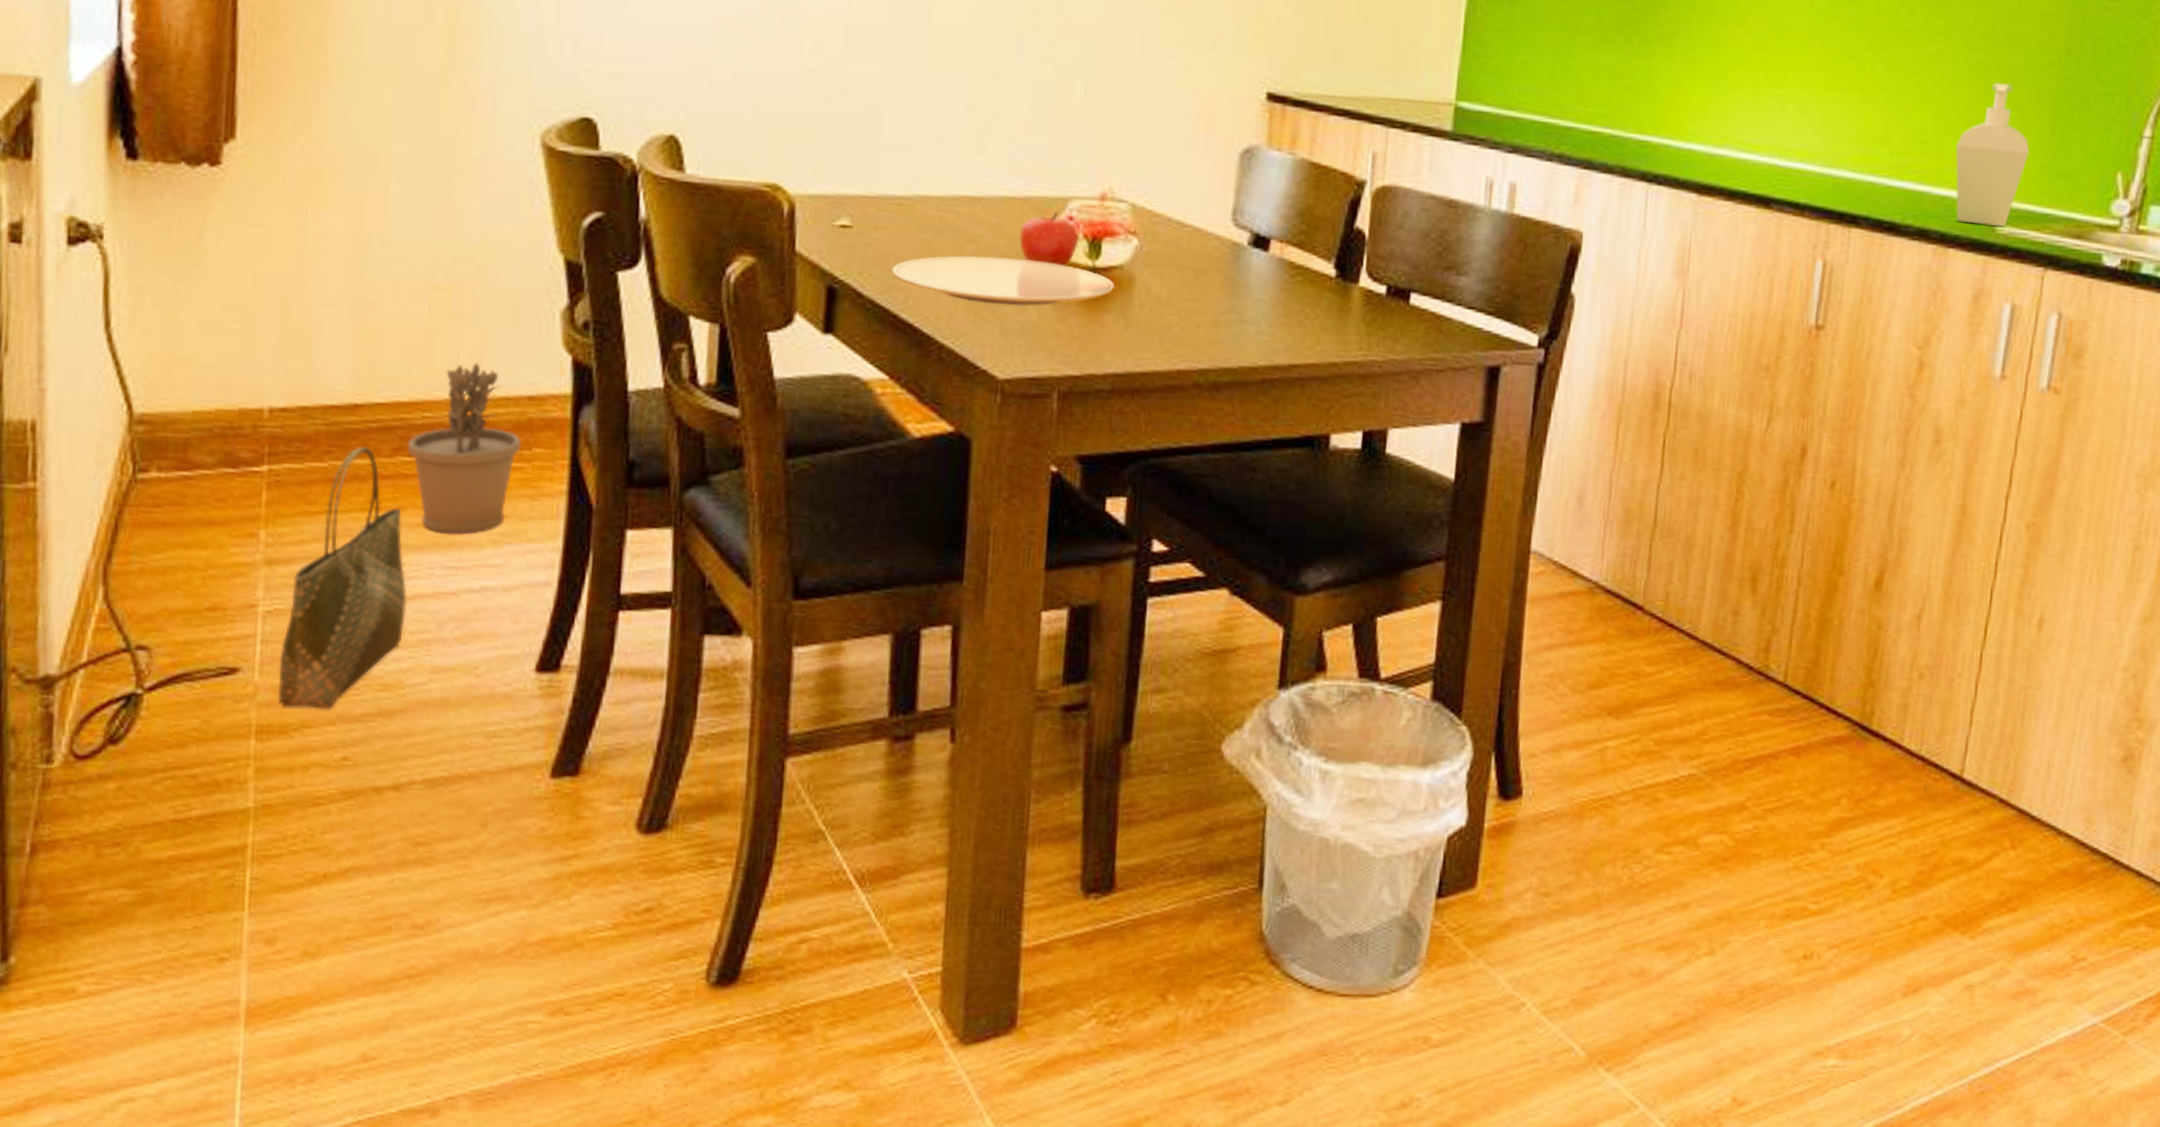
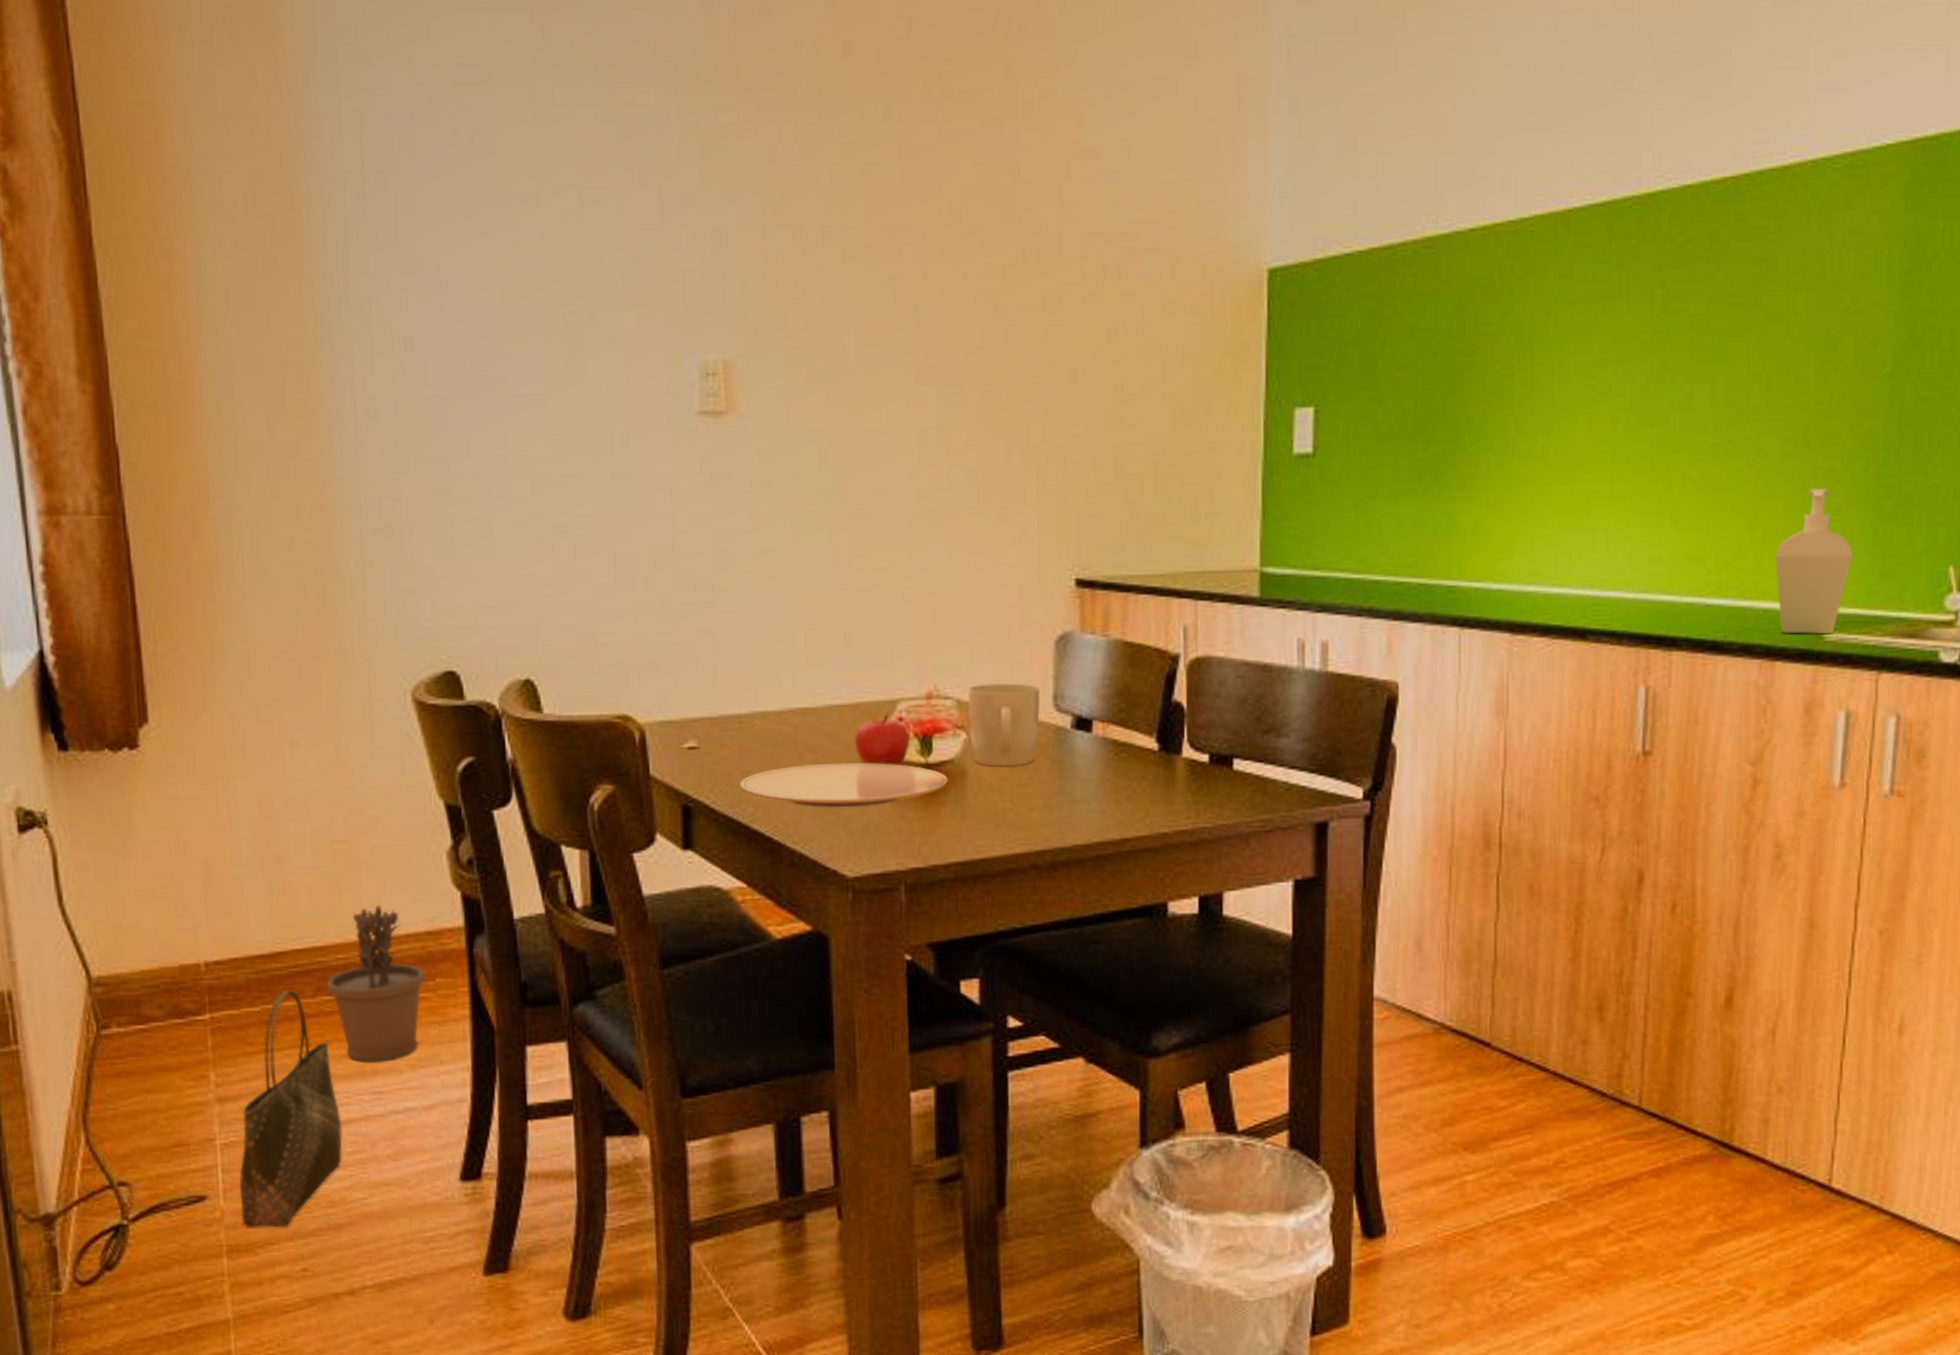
mug: none [1142,190,1220,280] -> present [968,683,1041,768]

